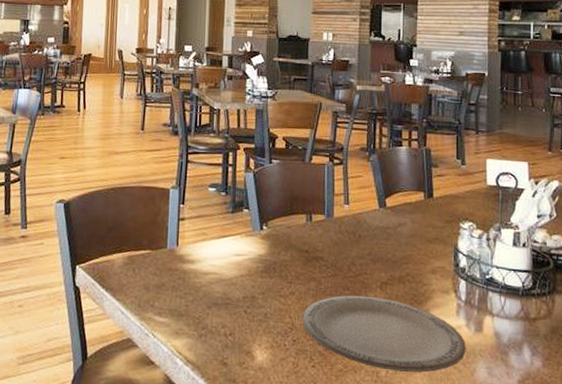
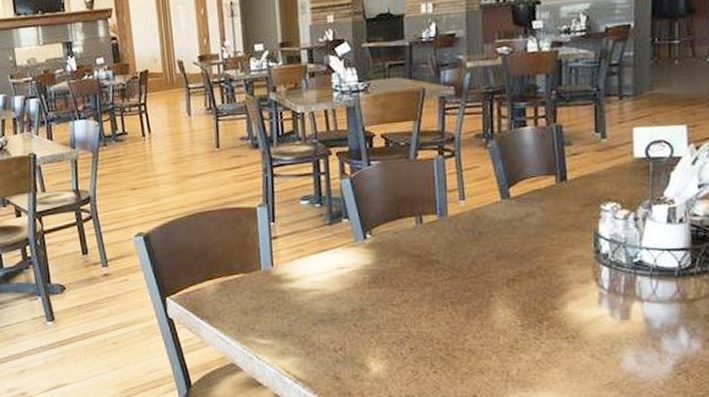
plate: present [302,295,466,373] -> none [419,295,610,369]

